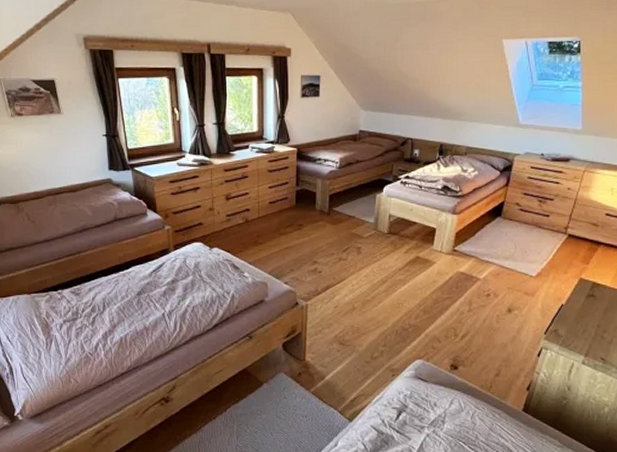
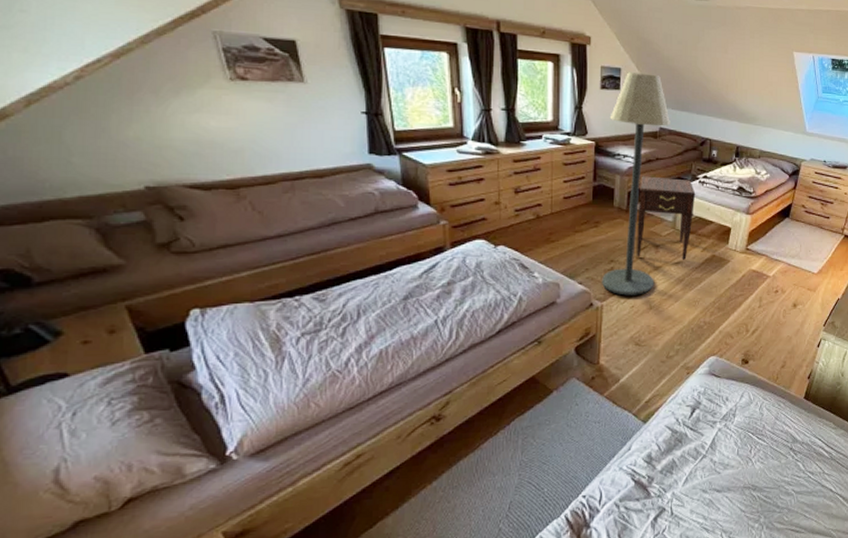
floor lamp: none [306,78,370,296] -> present [602,72,670,296]
nightstand: none [339,179,398,261] -> present [637,176,696,260]

